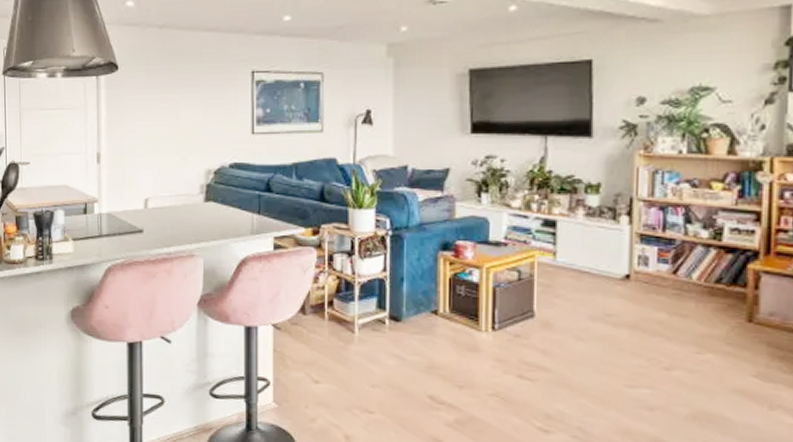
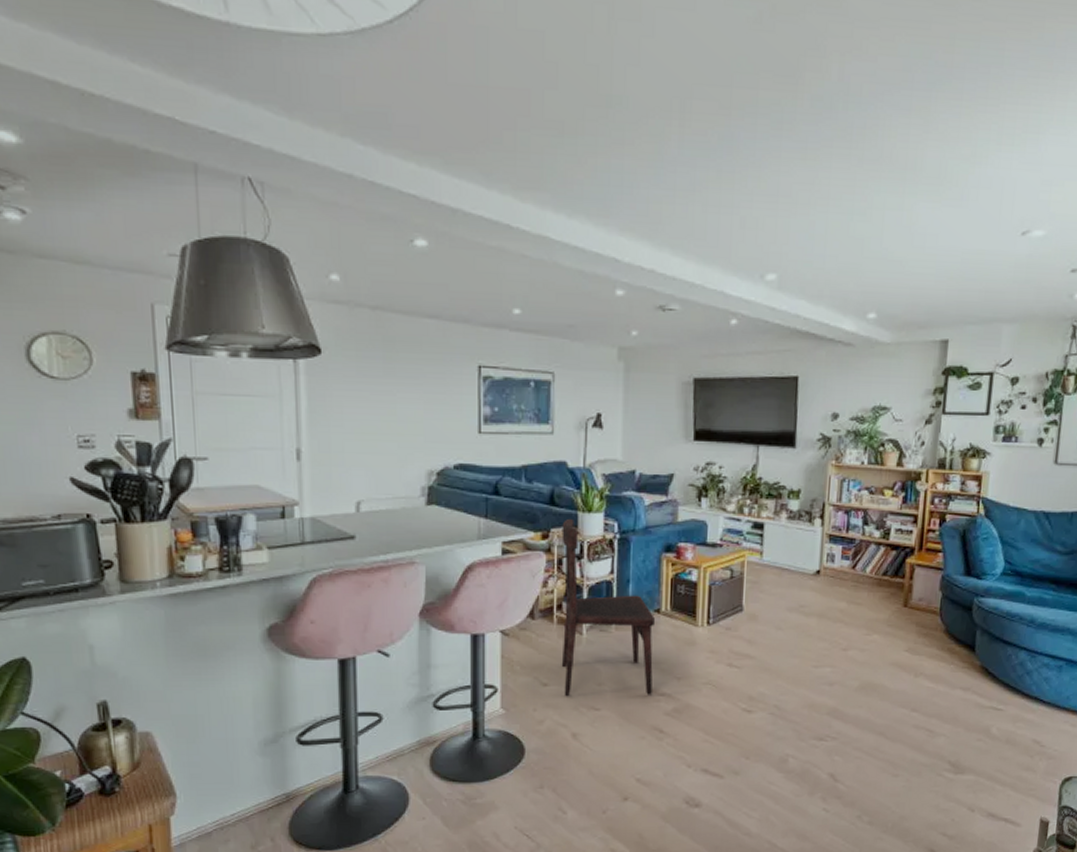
dining chair: none [332,215,433,403] -> present [561,519,656,697]

